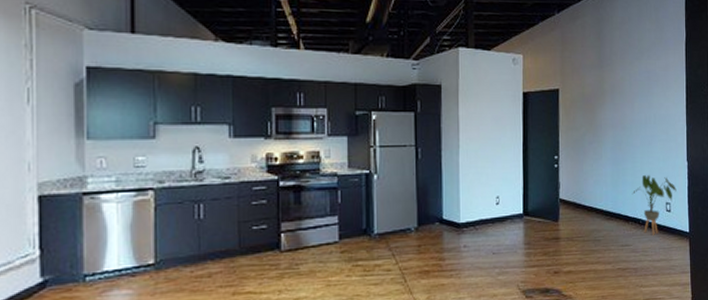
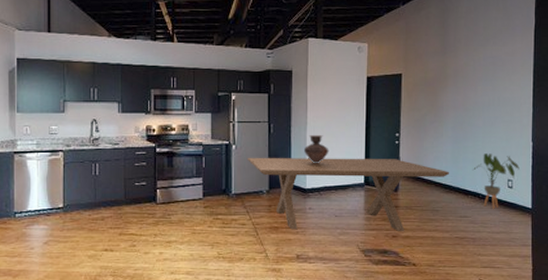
dining table: none [391,184,609,273] -> present [247,157,449,231]
vessel: none [456,160,485,194] -> present [303,135,329,164]

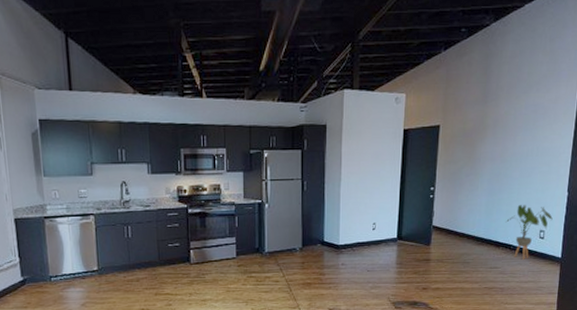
dining table: present [247,157,449,231] -> none [280,213,482,285]
vessel: present [303,135,329,164] -> none [337,191,363,221]

